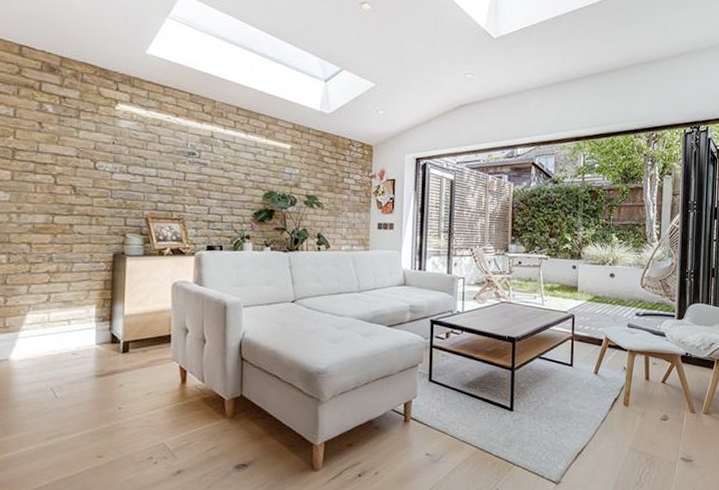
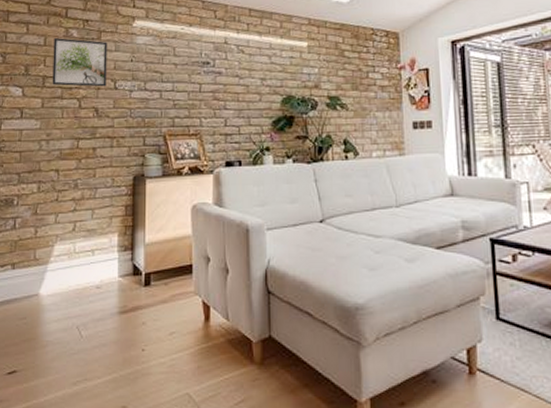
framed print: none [23,110,87,166] -> present [52,37,108,87]

